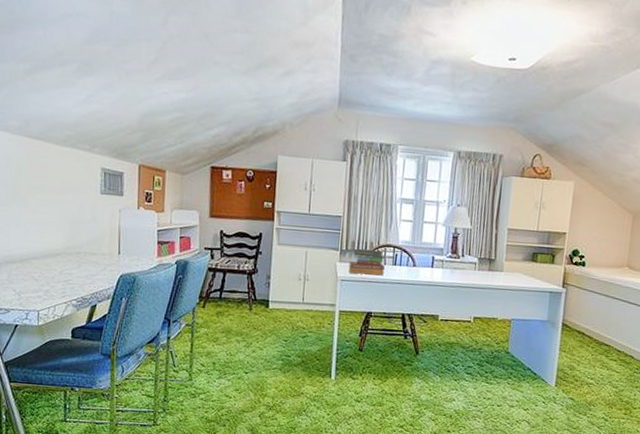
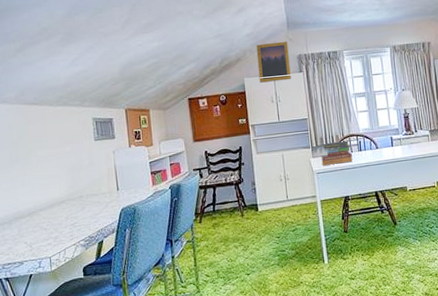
picture frame: none [294,118,336,168] -> present [256,41,291,83]

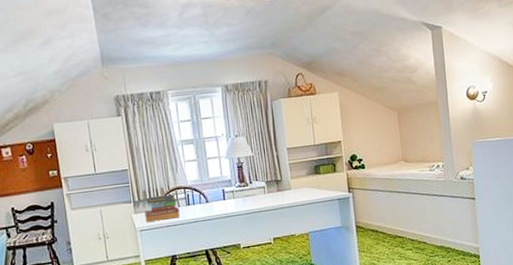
picture frame: present [256,41,291,83] -> none [65,79,108,129]

